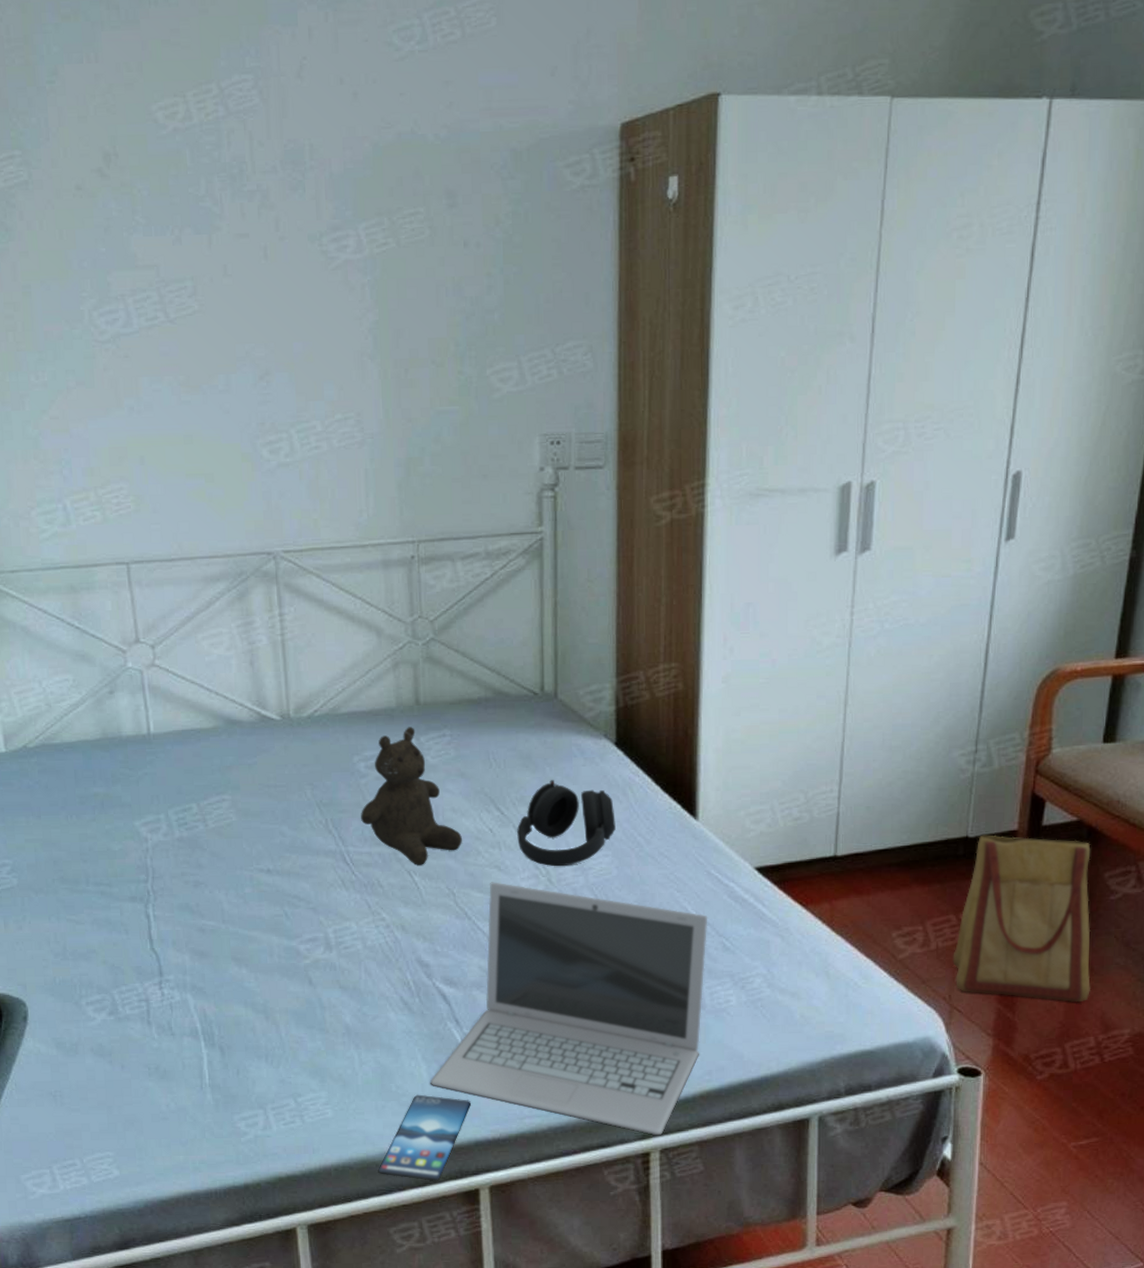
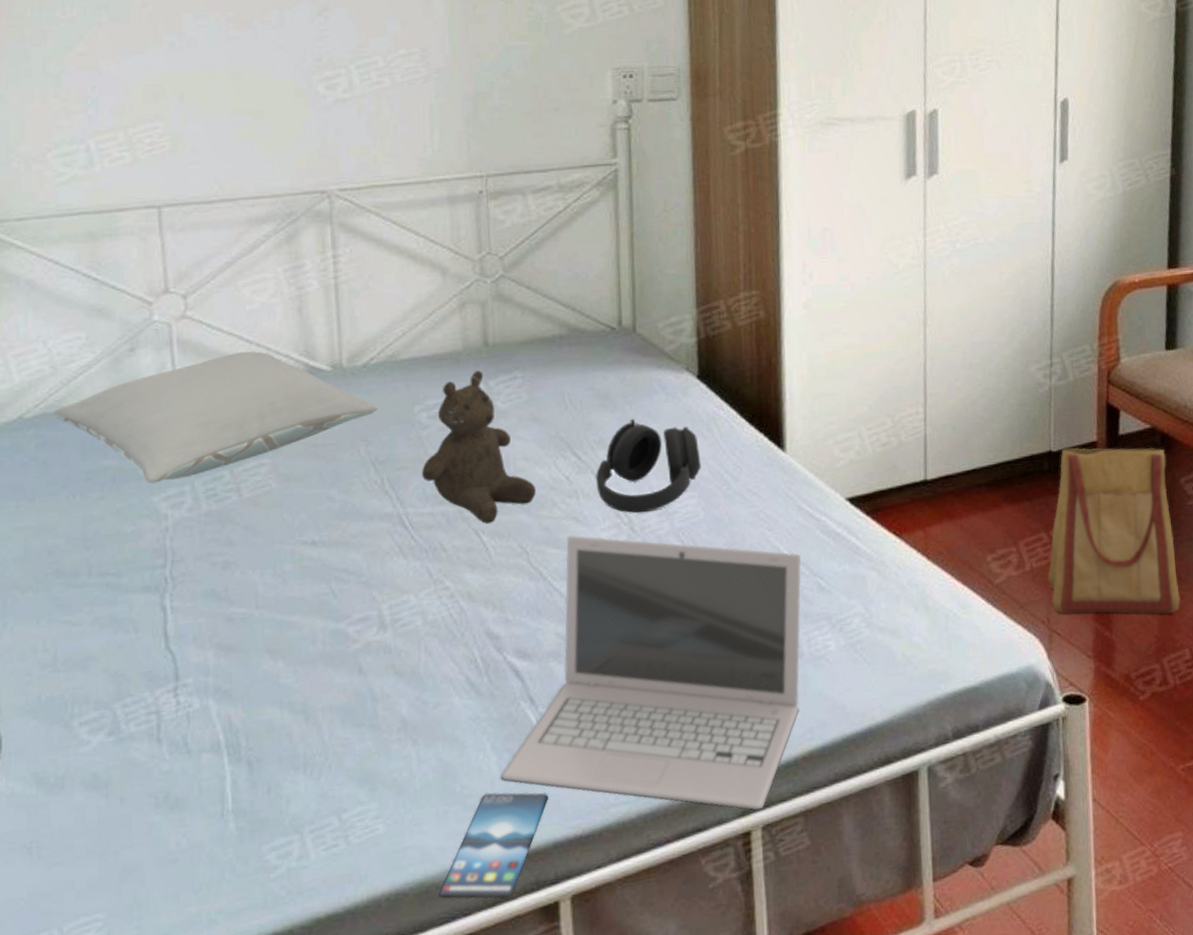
pillow: none [50,699,321,810] -> present [53,351,378,484]

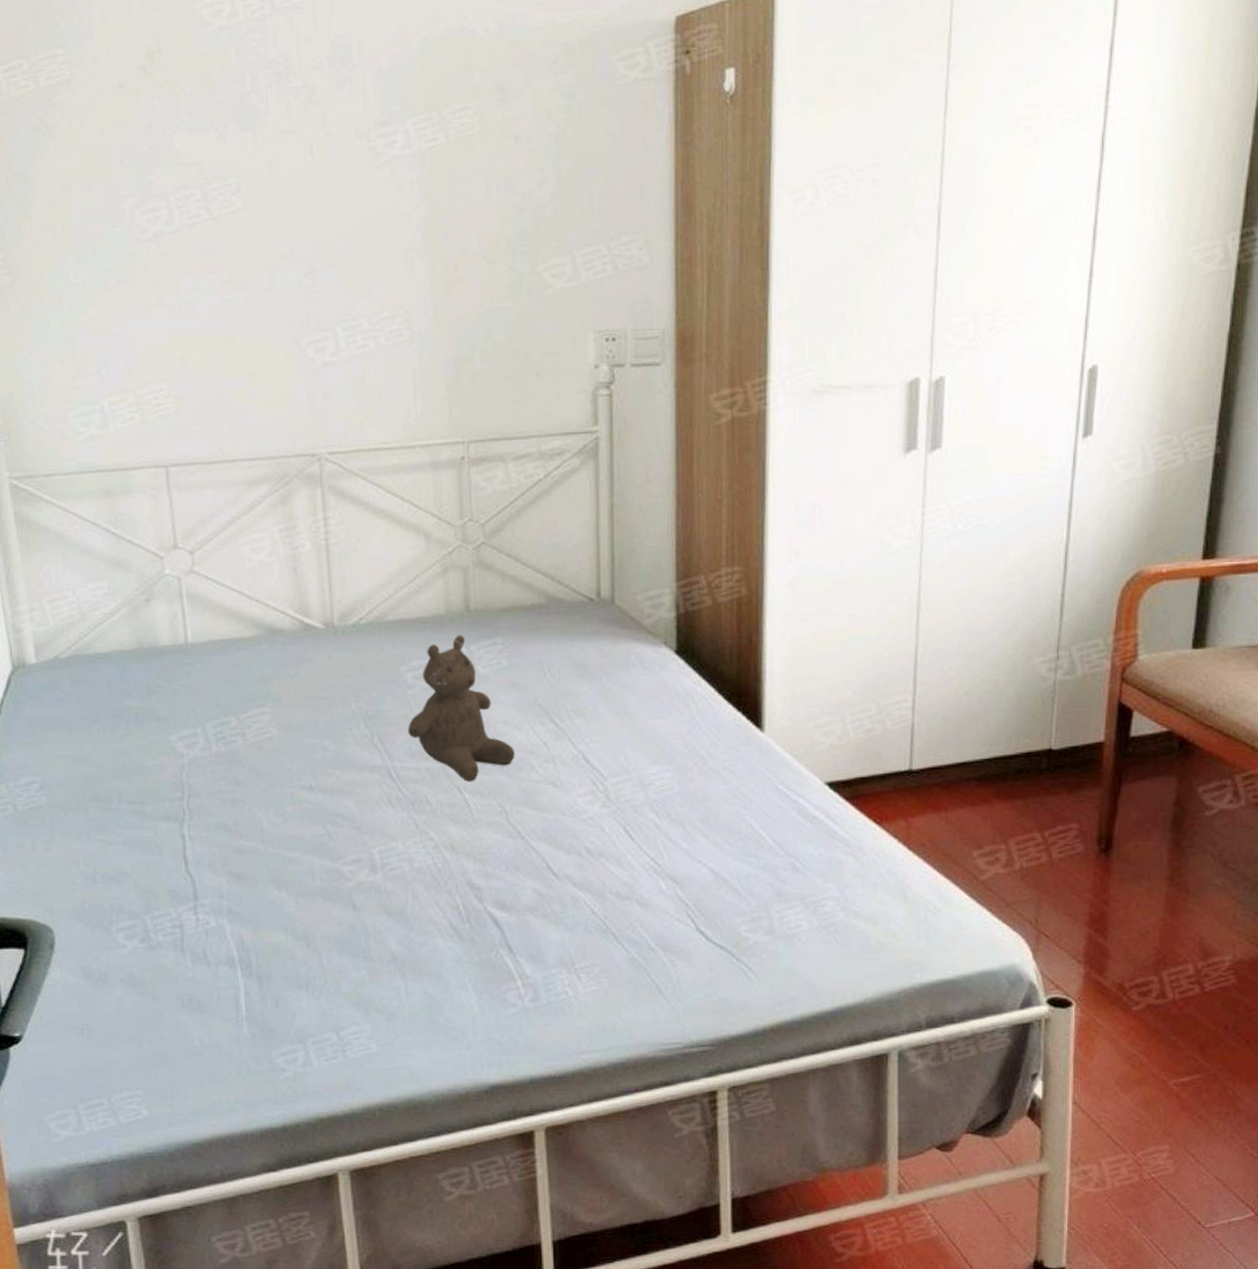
pillow: present [53,351,378,484] -> none [83,607,367,724]
smartphone: present [439,792,548,900] -> none [426,1027,525,1123]
laptop: present [501,535,802,811] -> none [482,798,777,1073]
headphones: present [596,419,701,513] -> none [573,690,677,781]
shopping bag: present [1047,447,1180,614] -> none [1038,747,1187,927]

